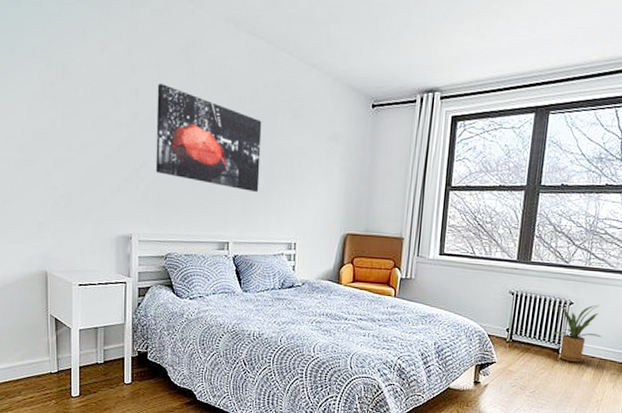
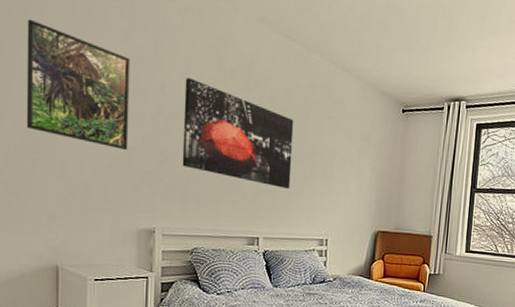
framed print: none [15,35,107,158] -> present [26,19,131,150]

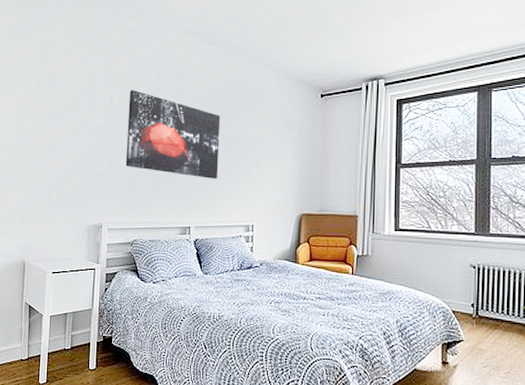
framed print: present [26,19,131,150] -> none [8,60,87,156]

